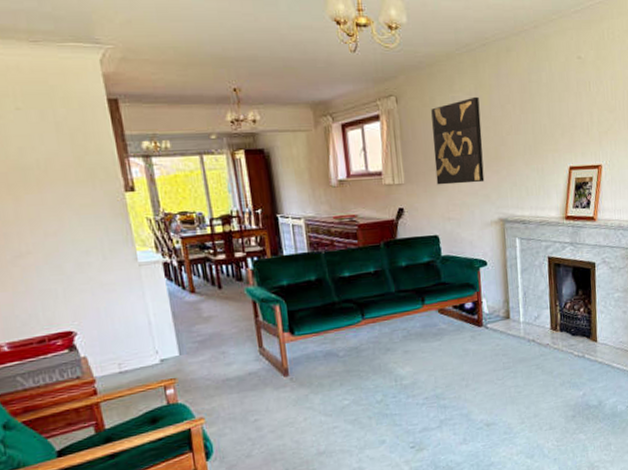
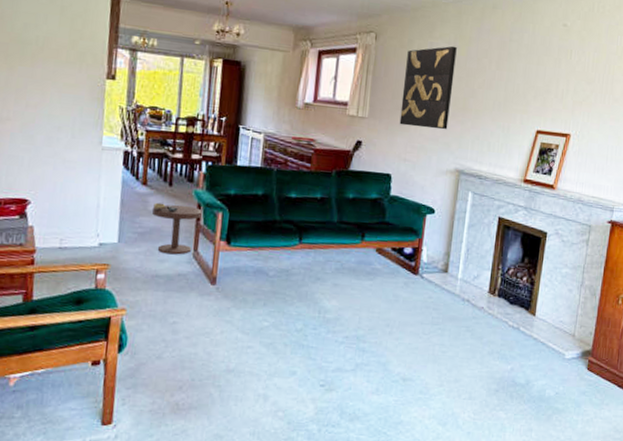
side table: none [206,305,259,357] -> present [151,202,202,255]

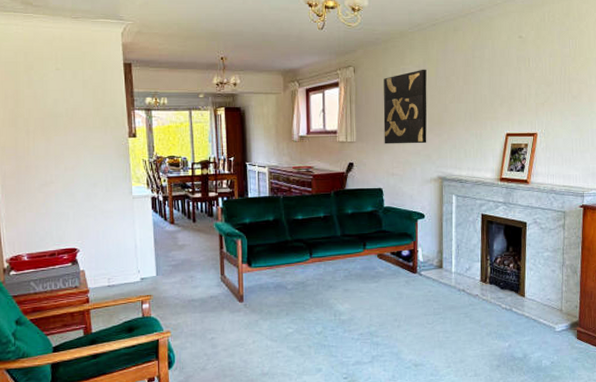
side table: present [151,202,202,255] -> none [181,237,224,281]

